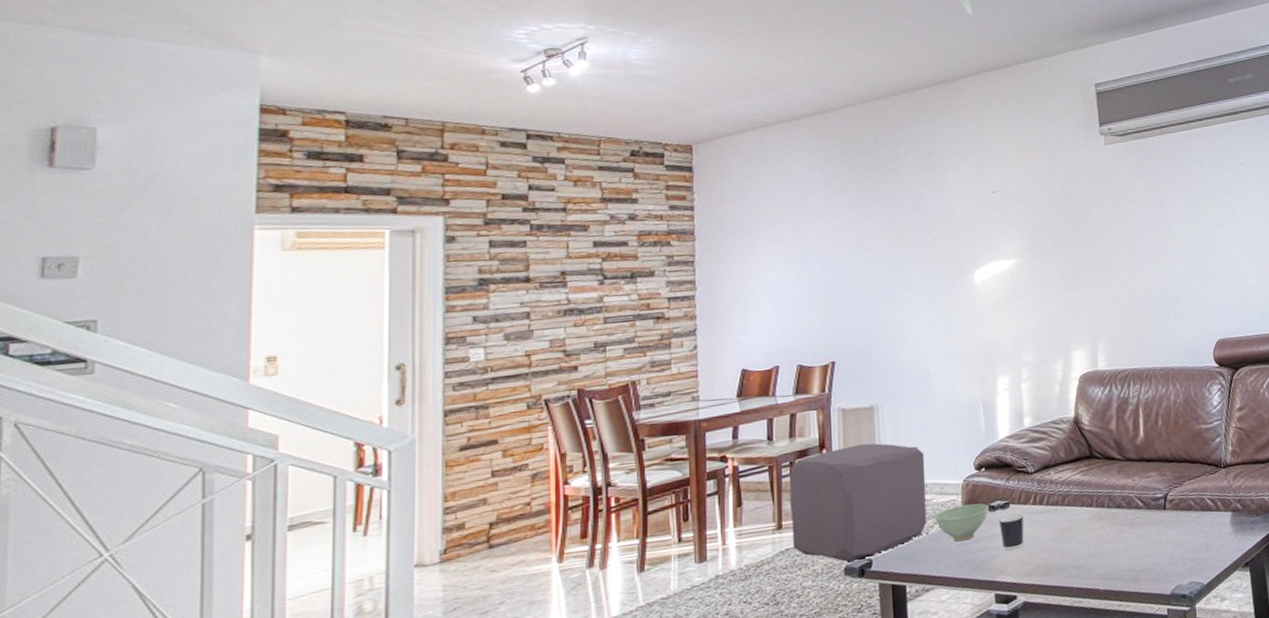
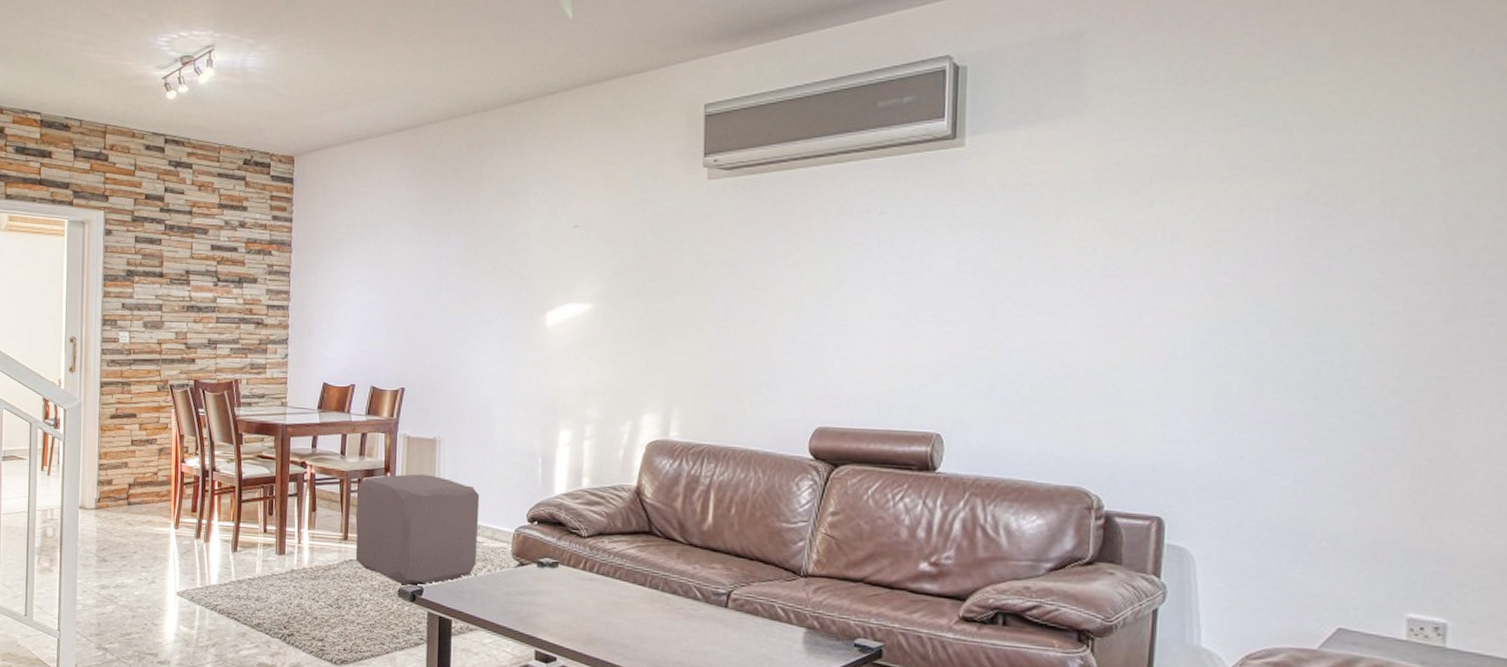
bowl: present [935,503,989,542] -> none [484,554,537,591]
mug: present [999,514,1024,550] -> none [546,575,572,611]

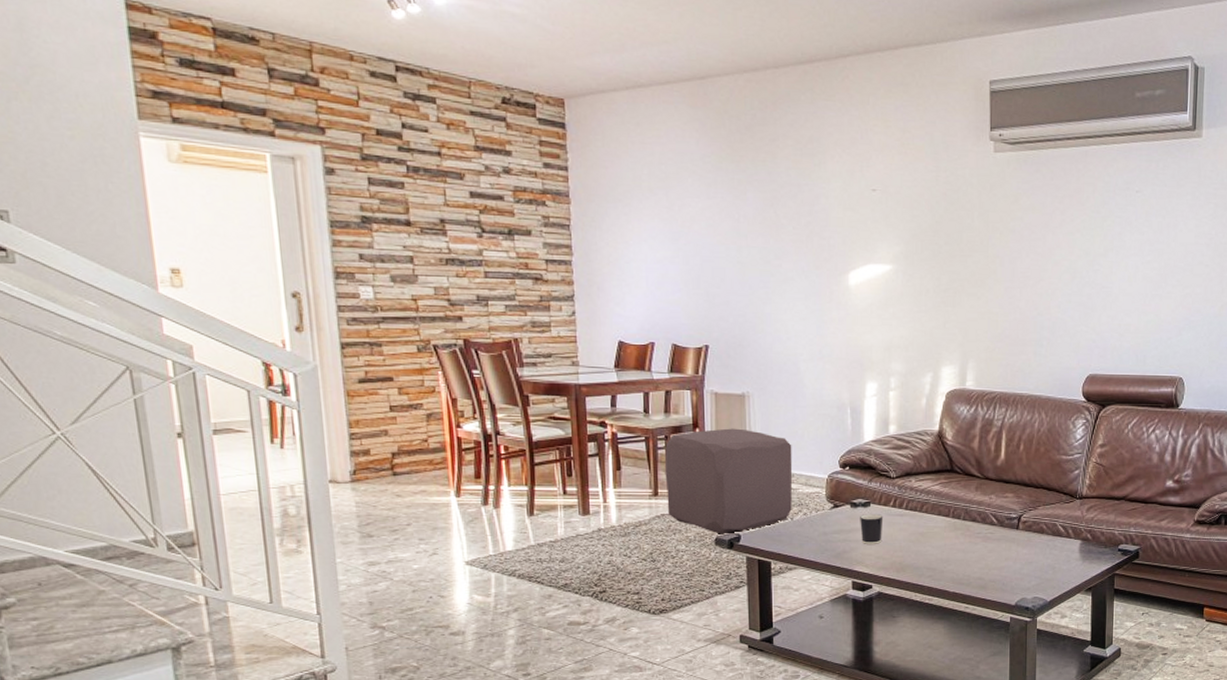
mug: none [546,575,572,611] -> present [860,514,884,544]

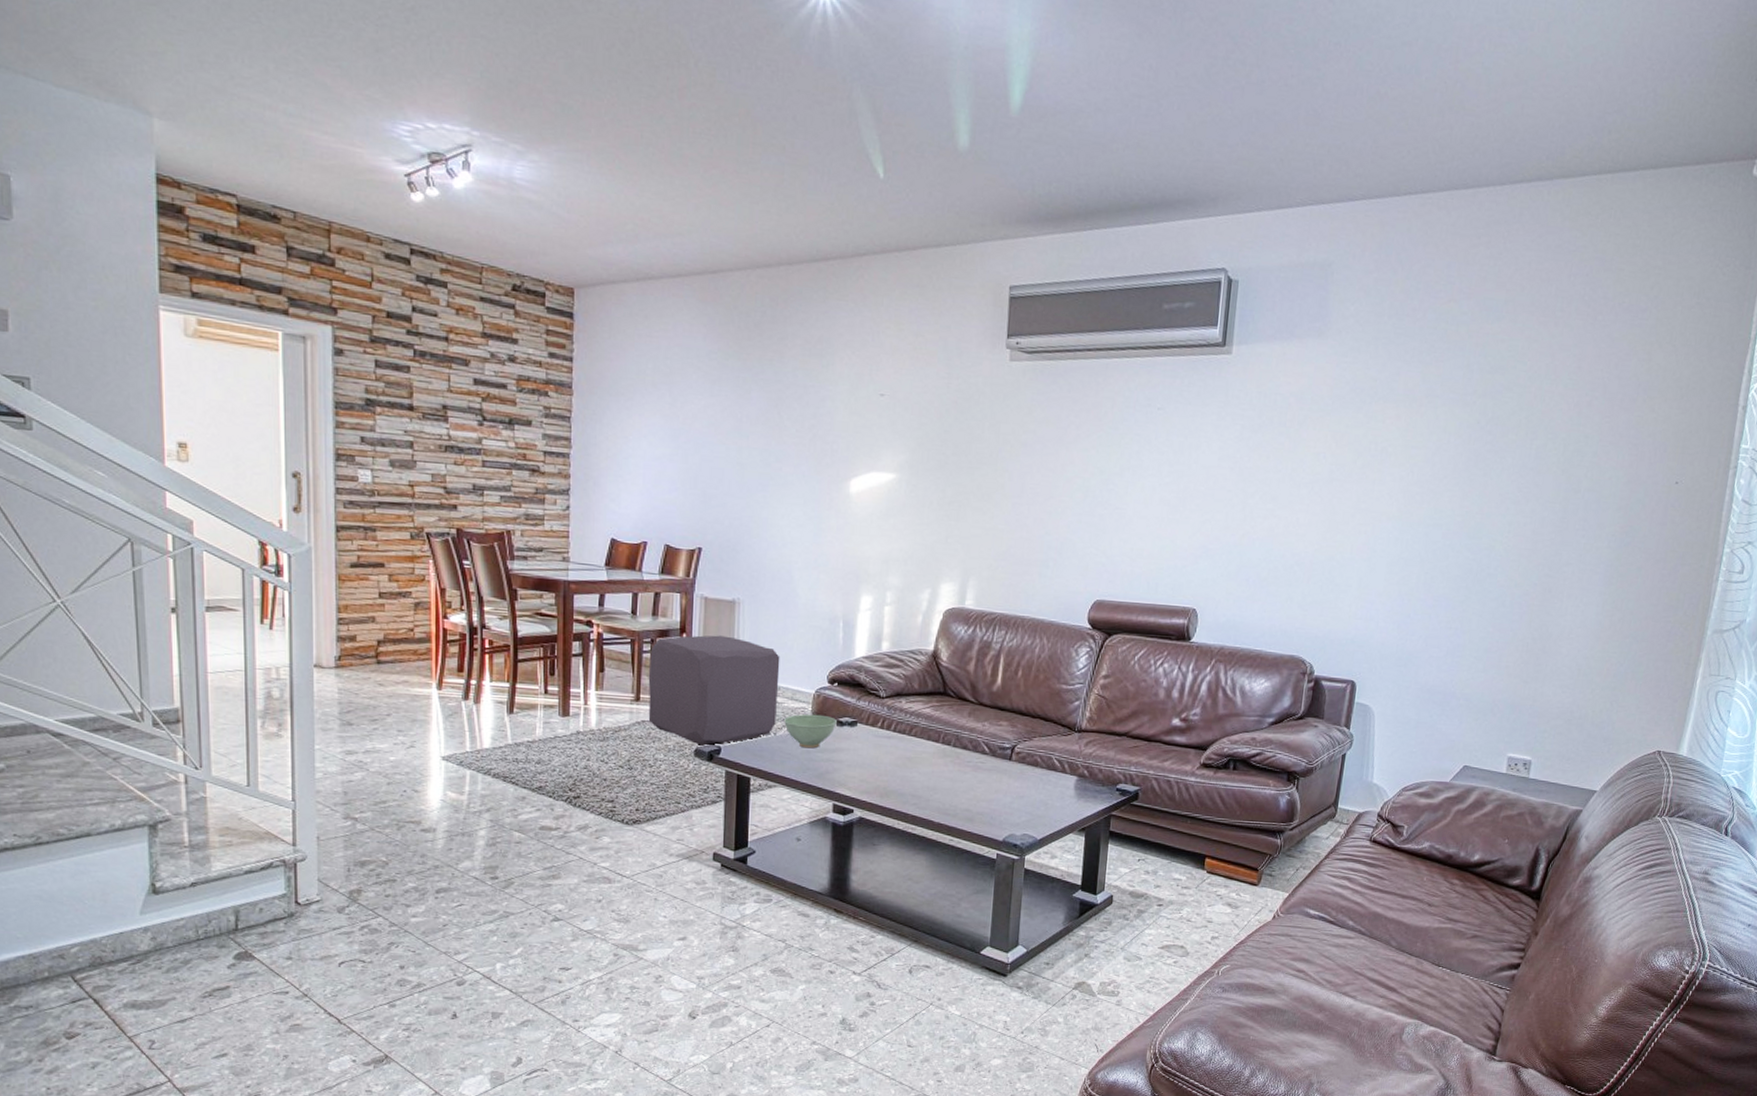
bowl: none [800,498,851,530] -> present [784,714,837,749]
mug: present [860,514,884,544] -> none [845,734,870,766]

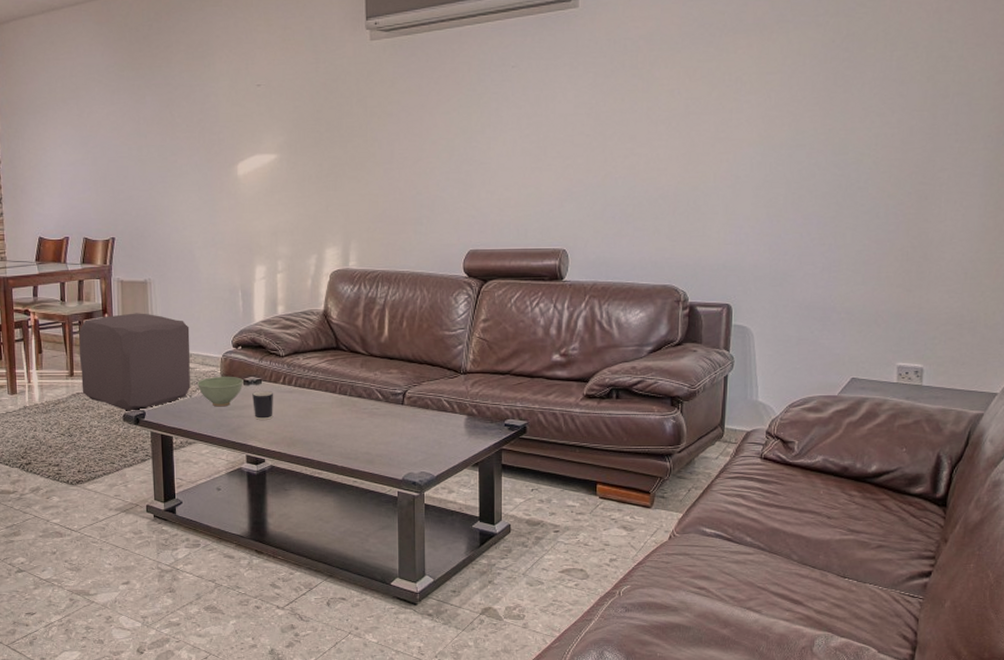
mug: none [845,734,870,766] -> present [252,391,274,420]

